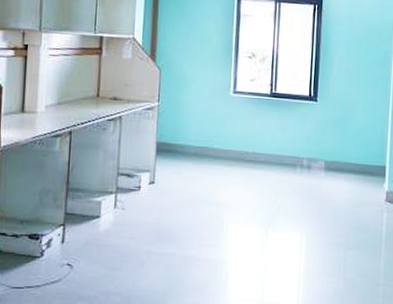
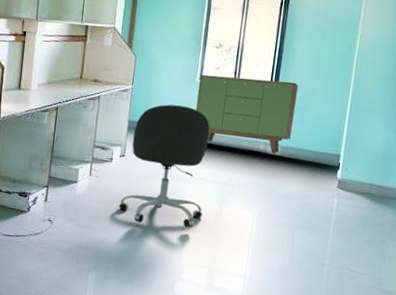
office chair: none [150,122,249,259] -> present [118,104,210,228]
sideboard: none [231,87,339,171] -> present [195,74,299,155]

